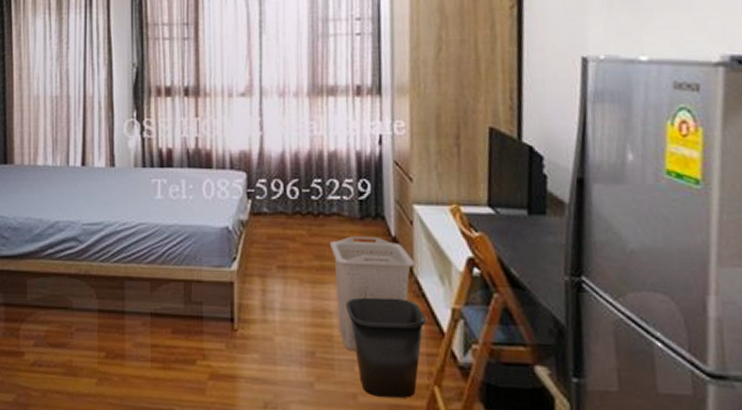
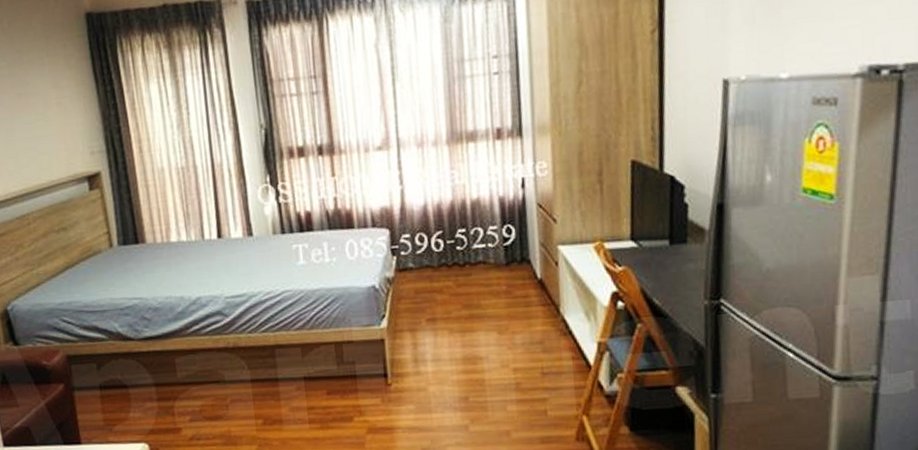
laundry basket: present [329,236,416,350] -> none [476,281,562,391]
waste bin: present [344,297,428,398] -> none [494,337,575,431]

